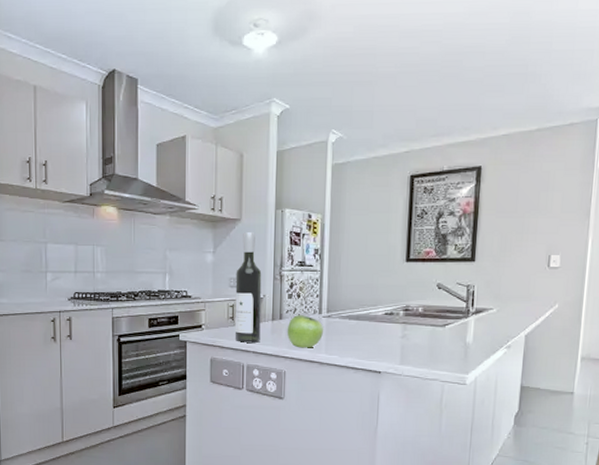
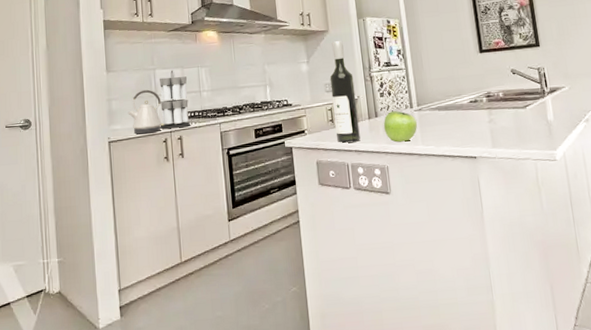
kettle: none [15,264,53,312] -> present [127,89,164,135]
spice rack: none [49,246,81,309] -> present [159,70,190,130]

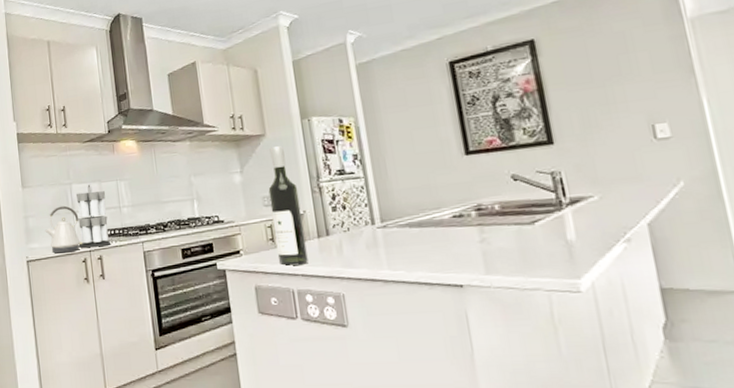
fruit: present [383,111,418,143] -> none [337,228,382,266]

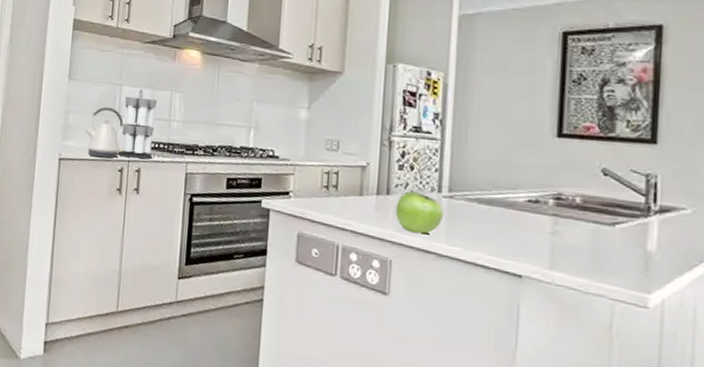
bottle: present [268,145,308,266] -> none [328,86,366,220]
fruit: none [337,228,382,266] -> present [395,191,445,235]

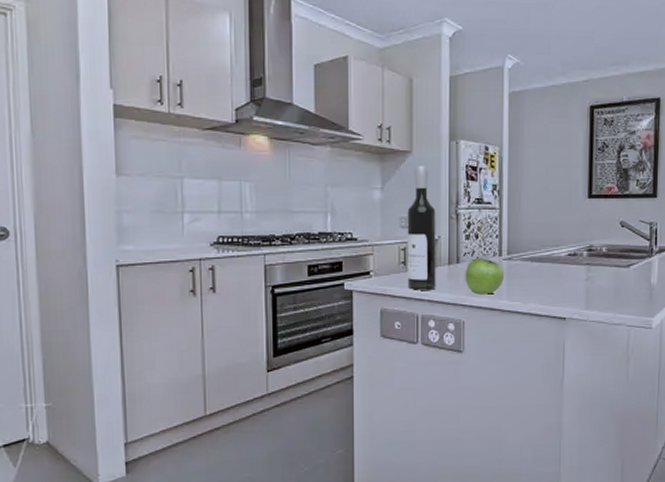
kettle: present [84,106,124,160] -> none [143,203,192,261]
spice rack: present [117,89,158,160] -> none [186,181,226,256]
bottle: none [328,86,366,220] -> present [407,165,436,291]

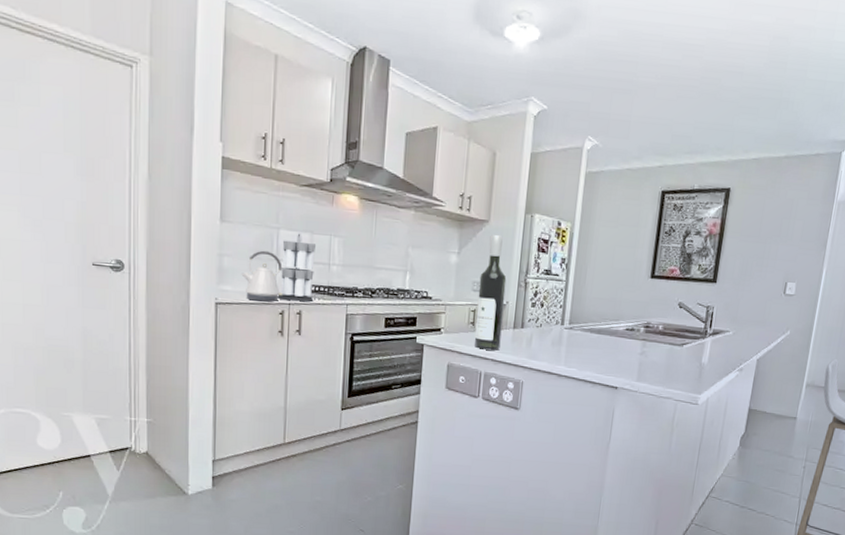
kettle: none [143,203,192,261] -> present [241,250,283,303]
spice rack: none [186,181,226,256] -> present [277,233,317,303]
fruit: present [465,258,505,295] -> none [527,325,565,360]

